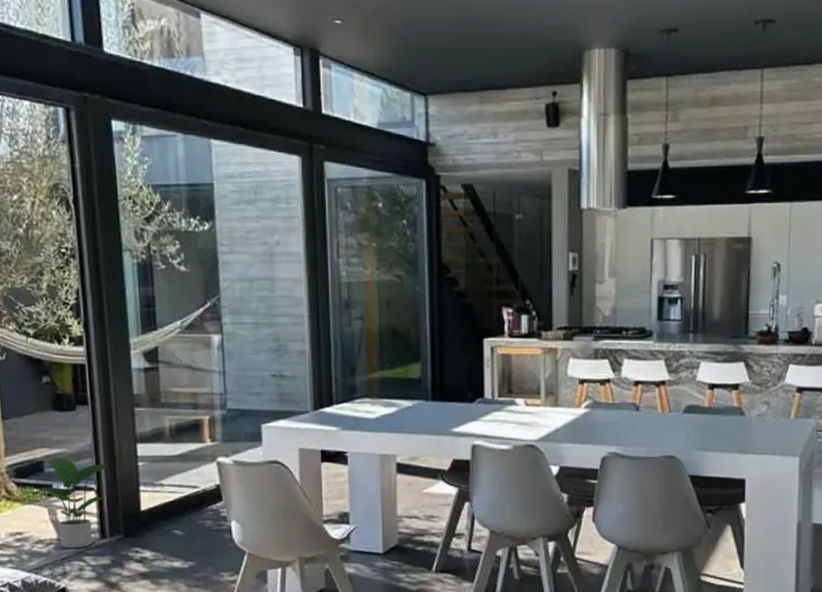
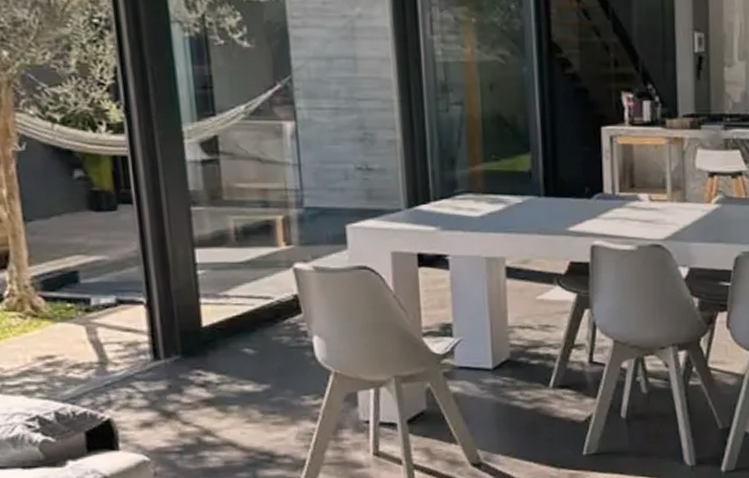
potted plant: present [41,457,107,549] -> none [75,265,159,374]

